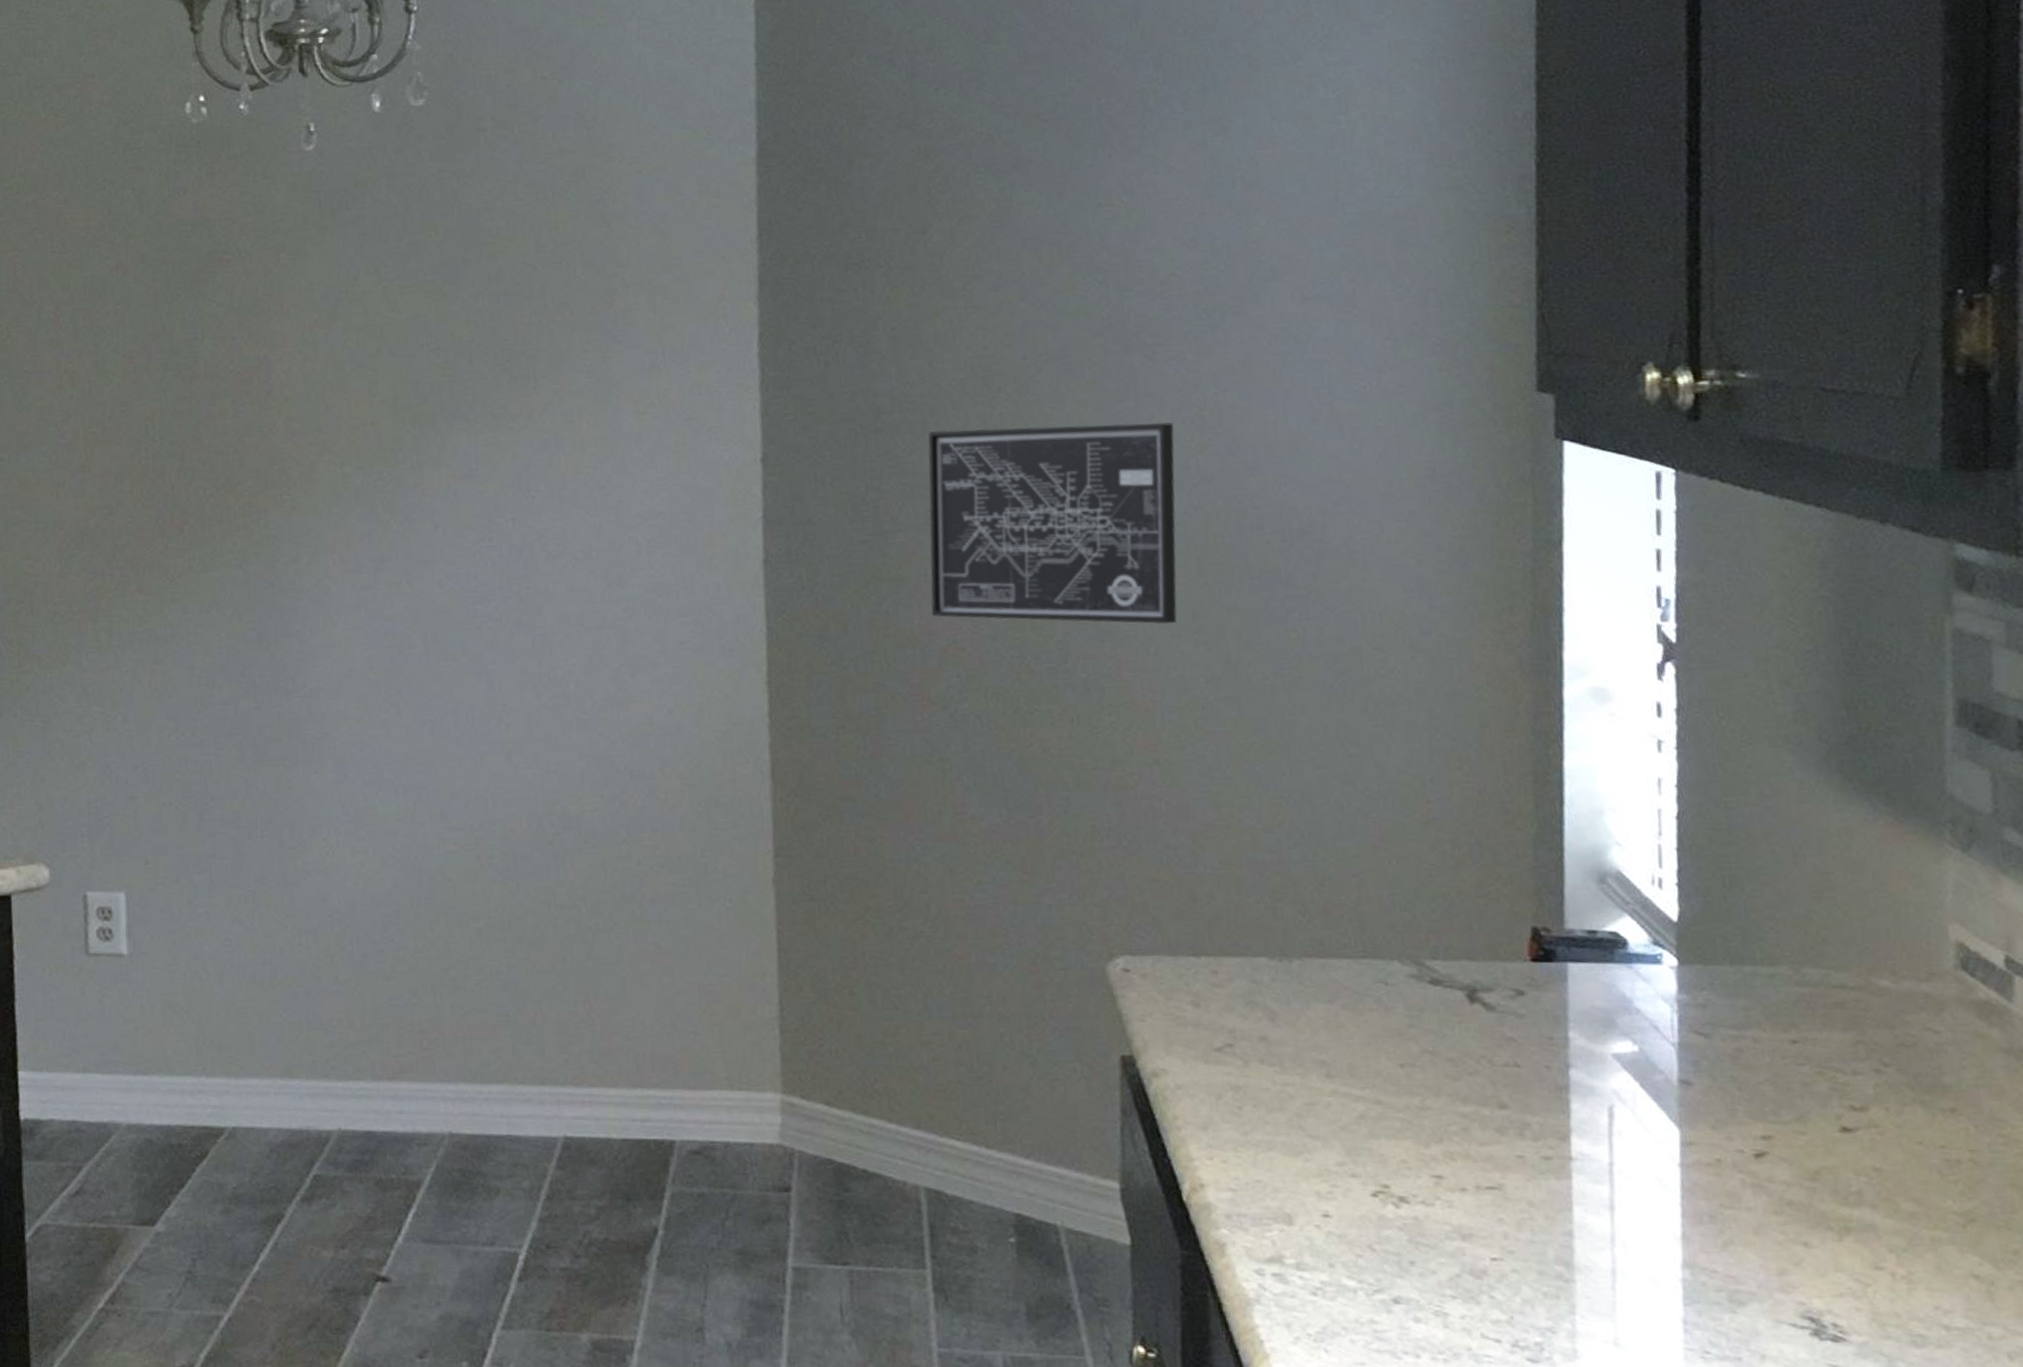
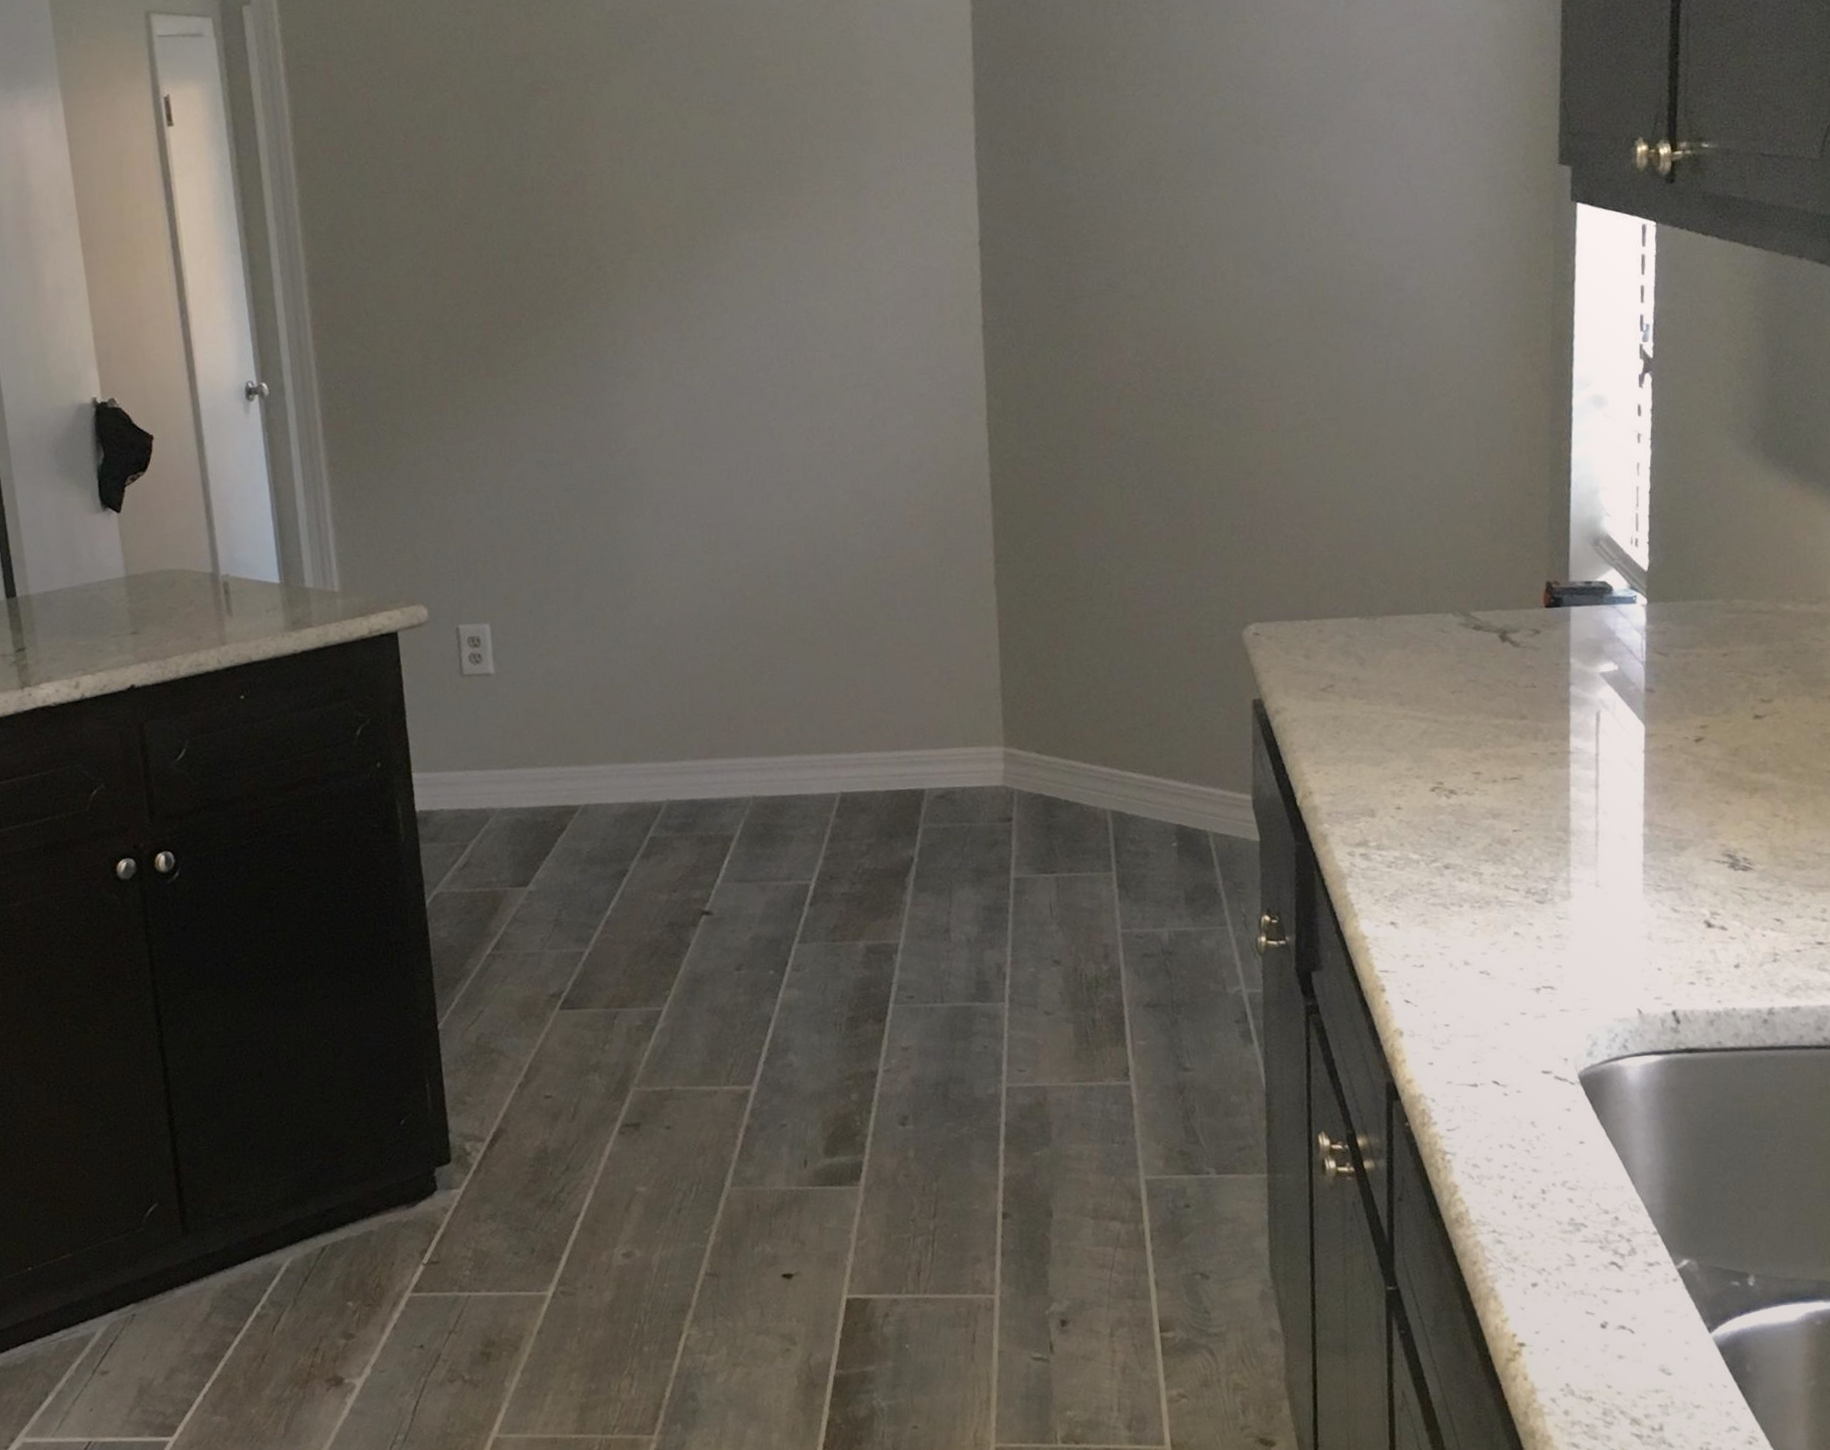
wall art: present [928,422,1177,624] -> none [1107,199,1294,365]

